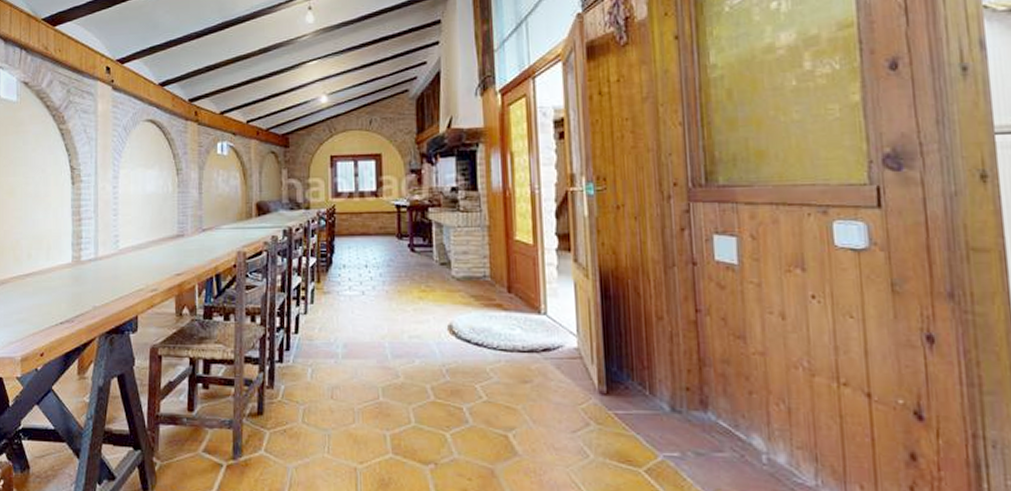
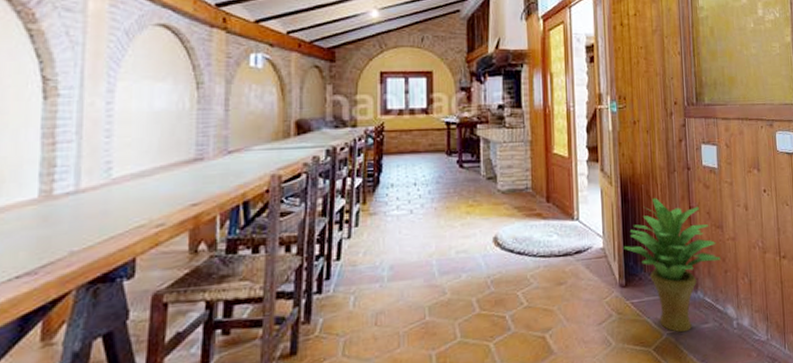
potted plant: none [604,295,742,458] -> present [623,197,721,333]

